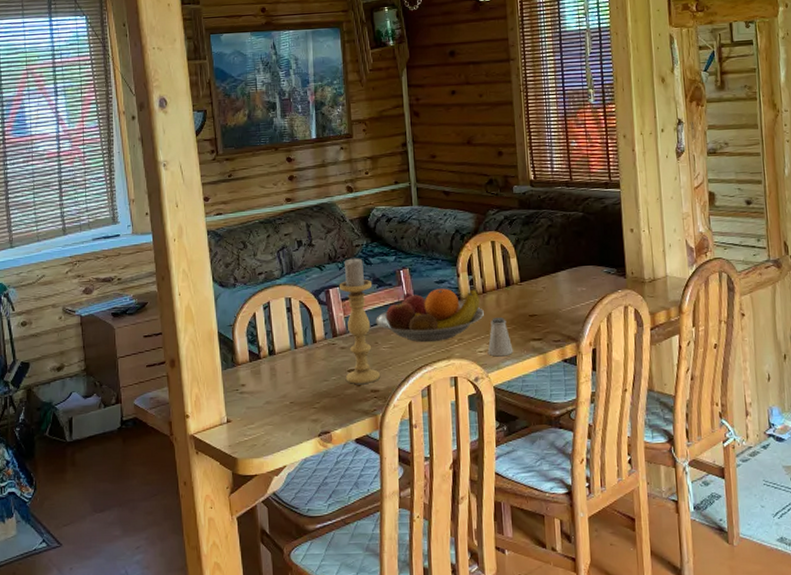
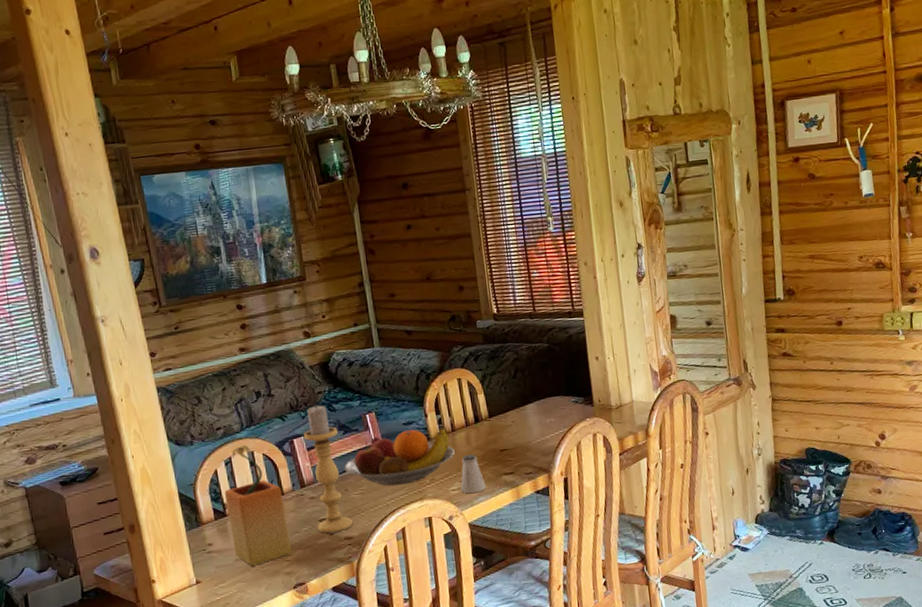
potted plant: none [260,291,319,410] -> present [224,445,292,566]

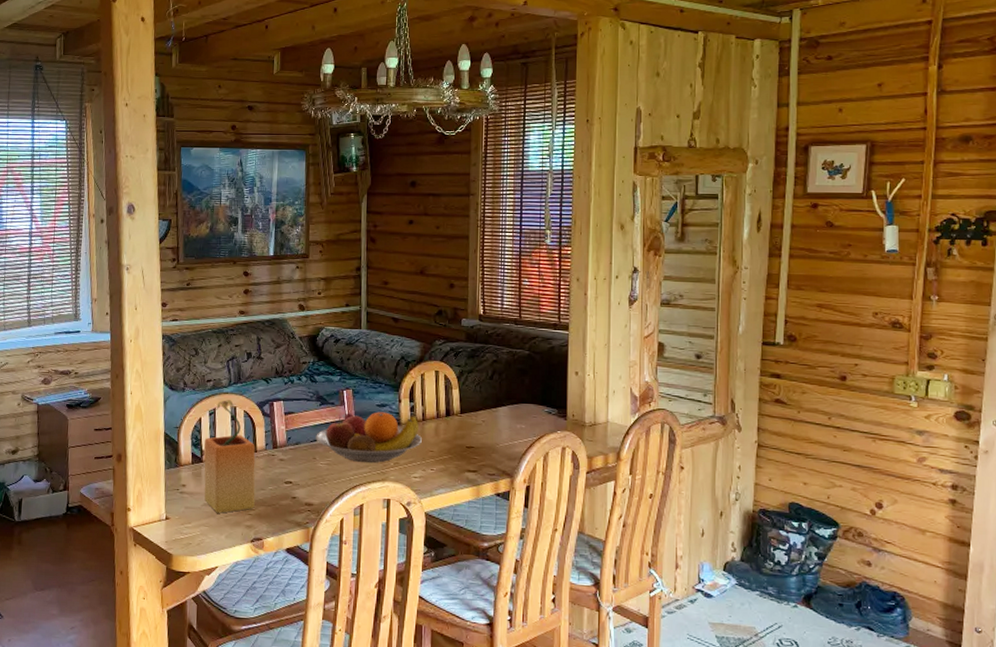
candle holder: present [303,404,354,533] -> none [281,373,316,497]
saltshaker: present [460,454,486,494] -> none [422,445,448,484]

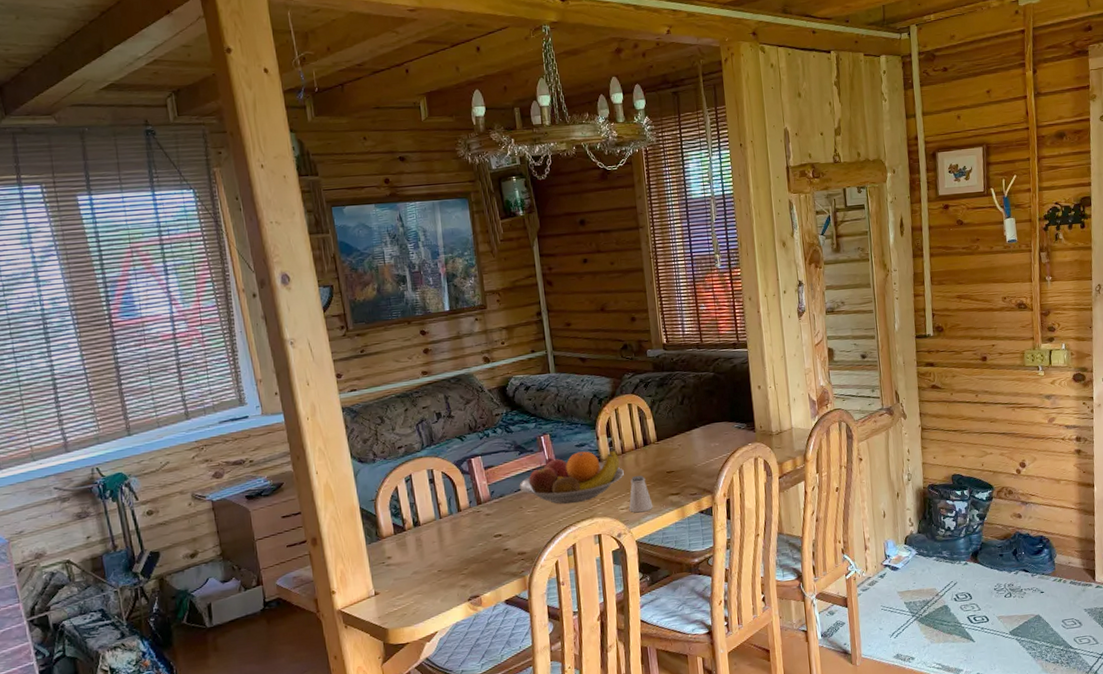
potted plant: present [204,400,256,513] -> none [404,463,467,579]
saltshaker: none [422,445,448,484] -> present [629,475,653,513]

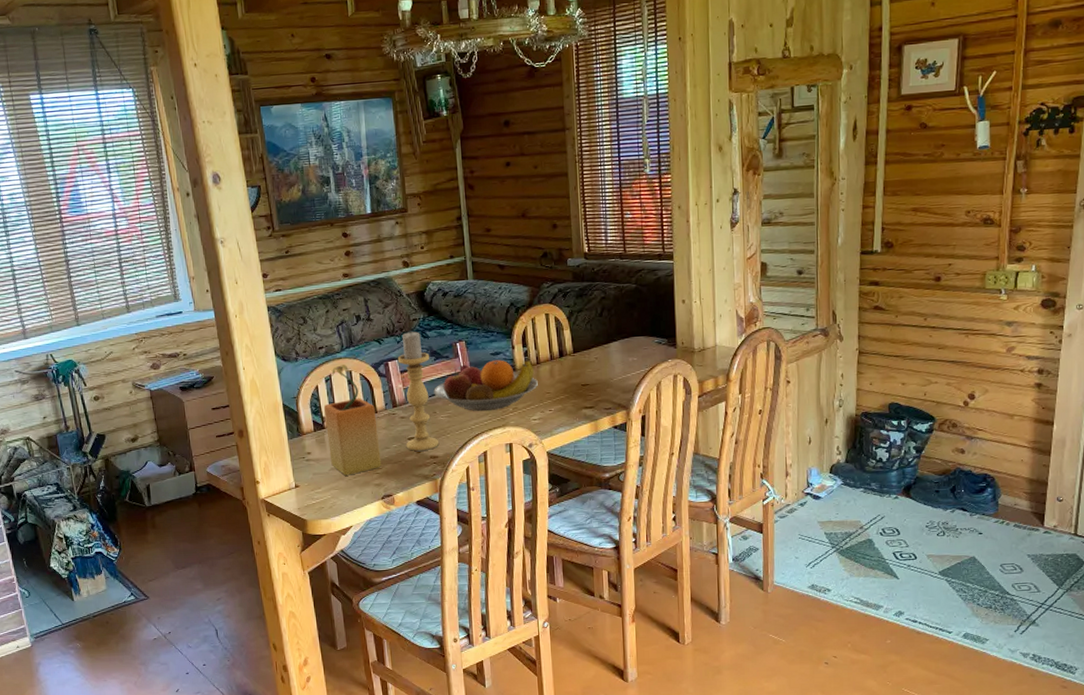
potted plant: none [404,463,467,579] -> present [323,365,381,476]
candle holder: none [480,426,527,549] -> present [397,331,440,451]
saltshaker: present [629,475,653,513] -> none [541,386,566,424]

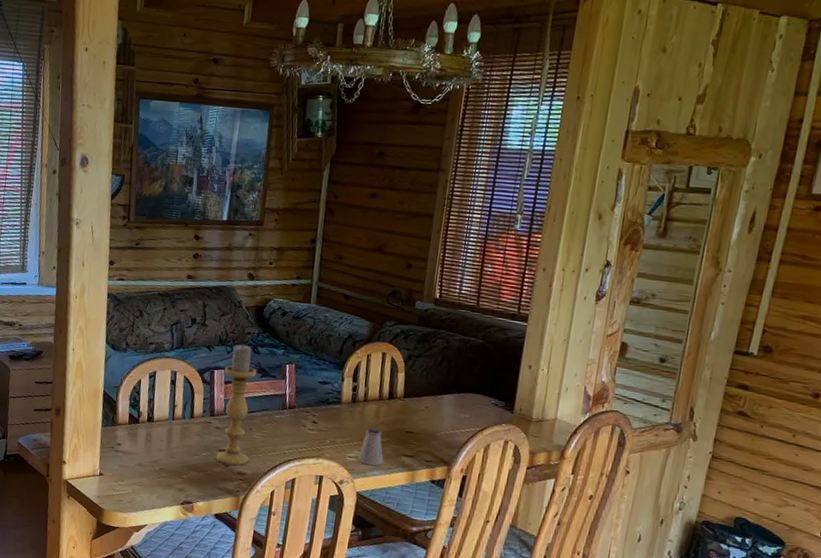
potted plant: present [323,365,381,476] -> none [138,364,193,475]
fruit bowl: present [433,359,538,412] -> none [253,387,361,440]
saltshaker: none [541,386,566,424] -> present [357,426,383,466]

